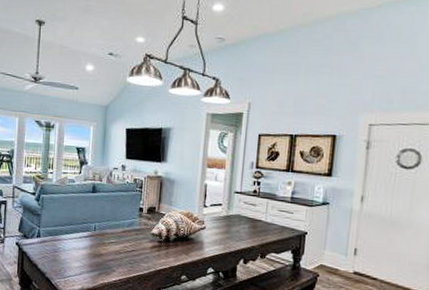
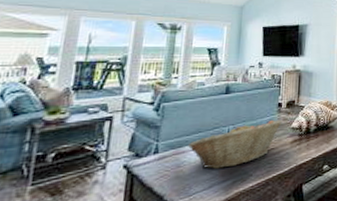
fruit basket: none [61,222,143,260] -> present [187,119,283,169]

